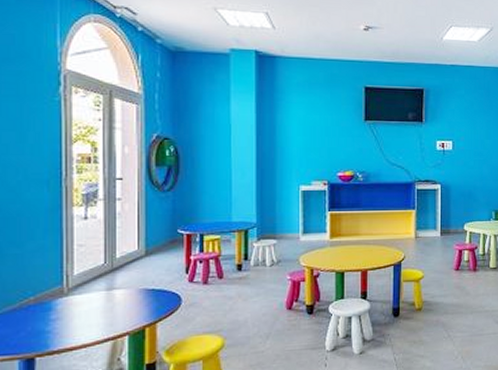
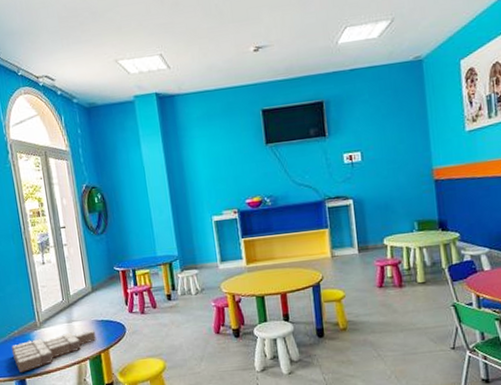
building blocks: none [20,300,142,349] -> present [11,330,97,372]

